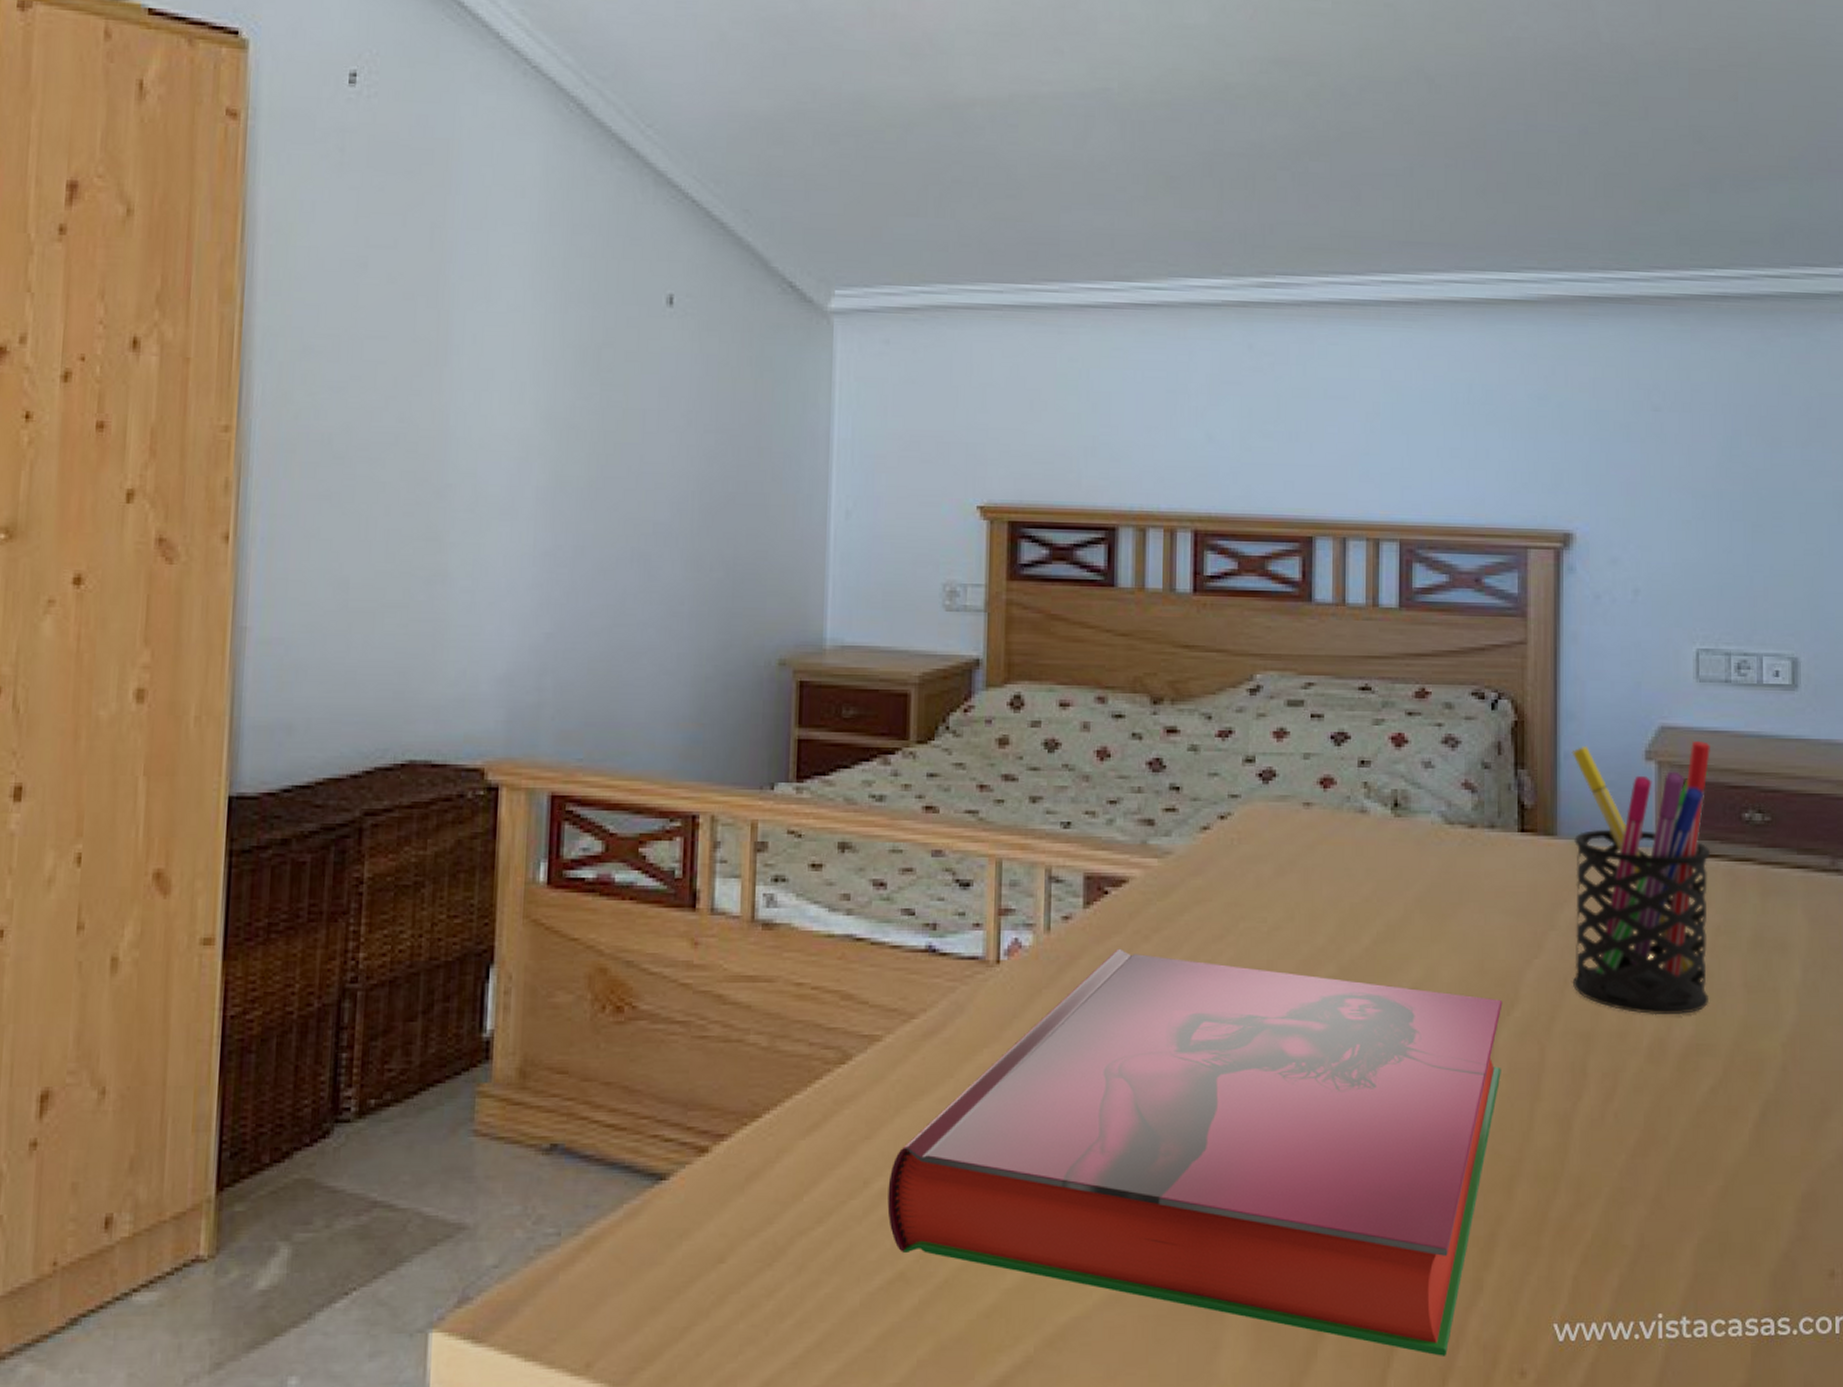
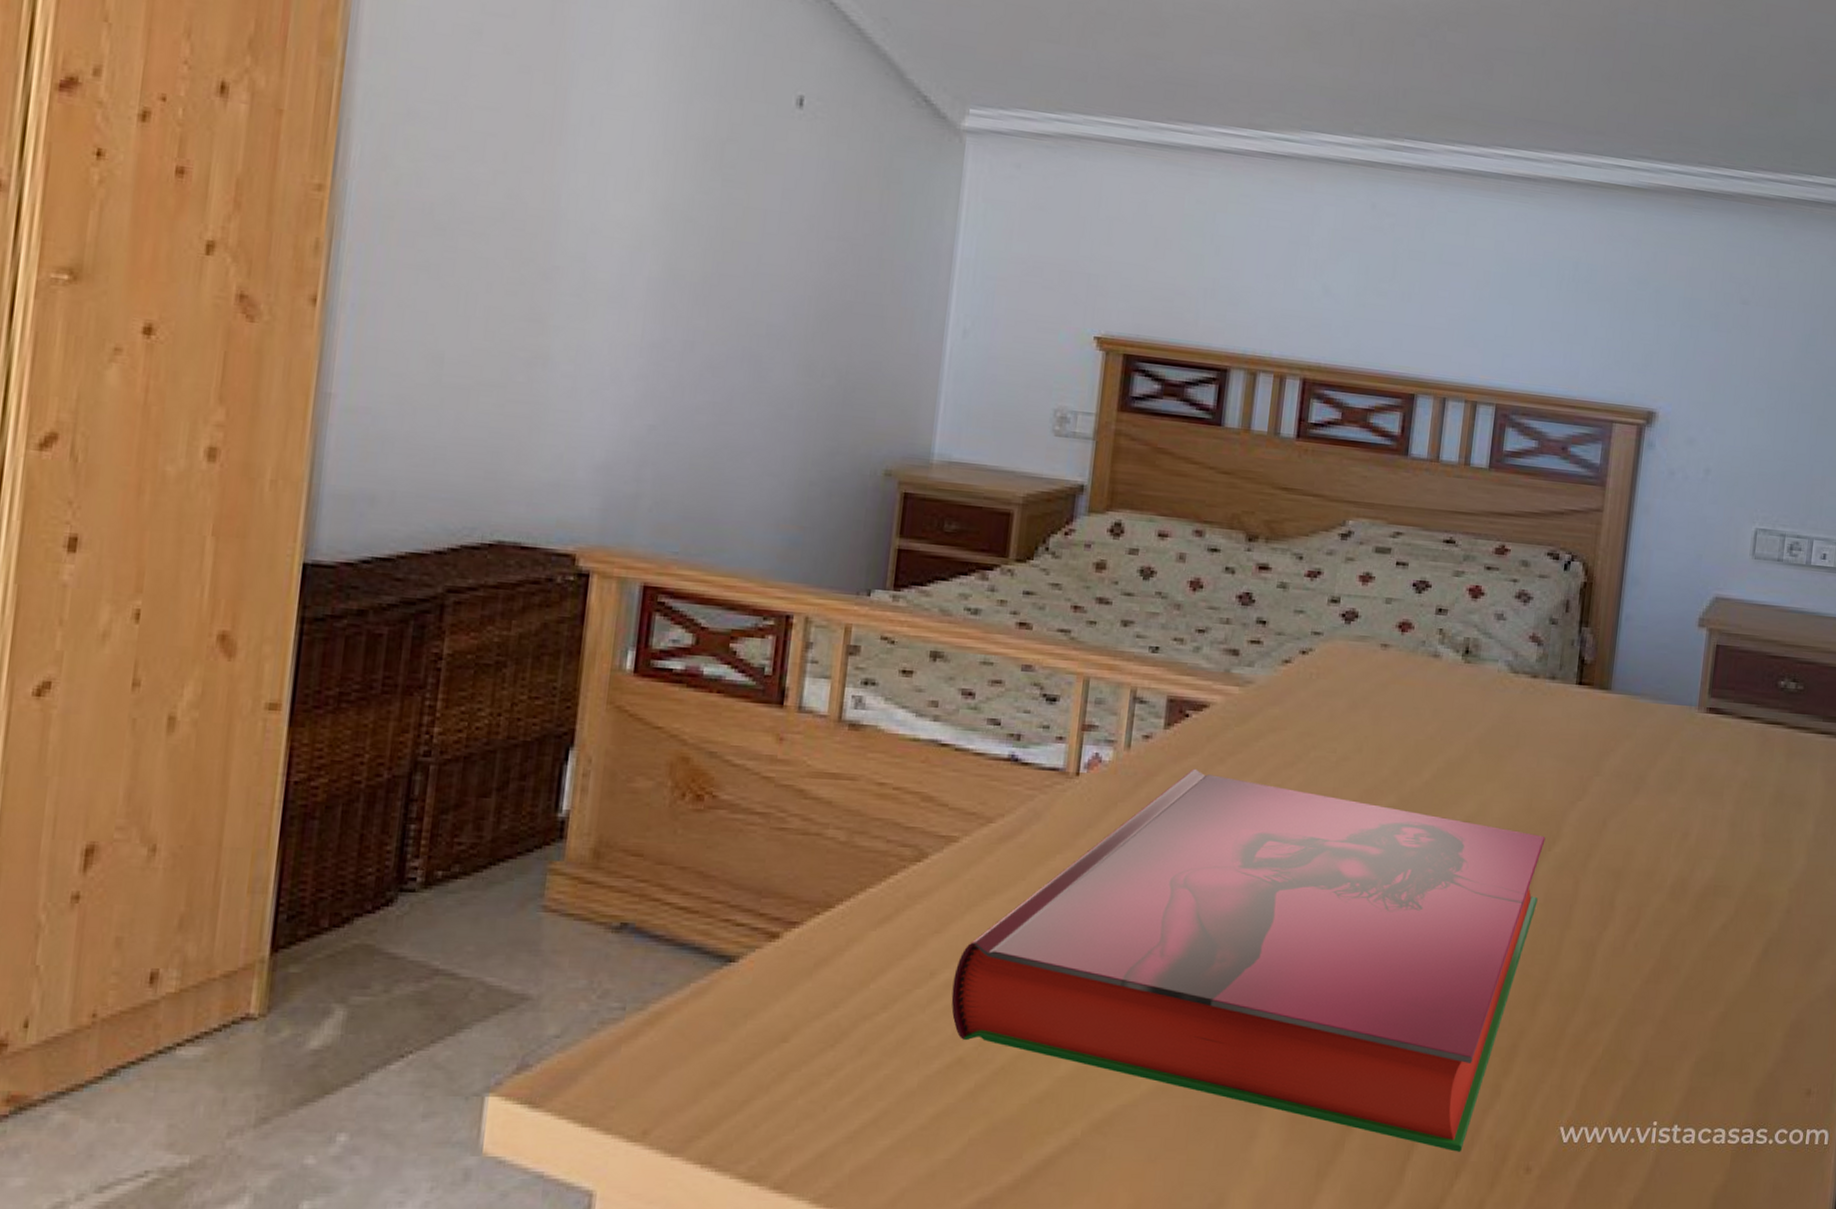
pen holder: present [1571,741,1711,1015] -> none [1611,609,1758,859]

